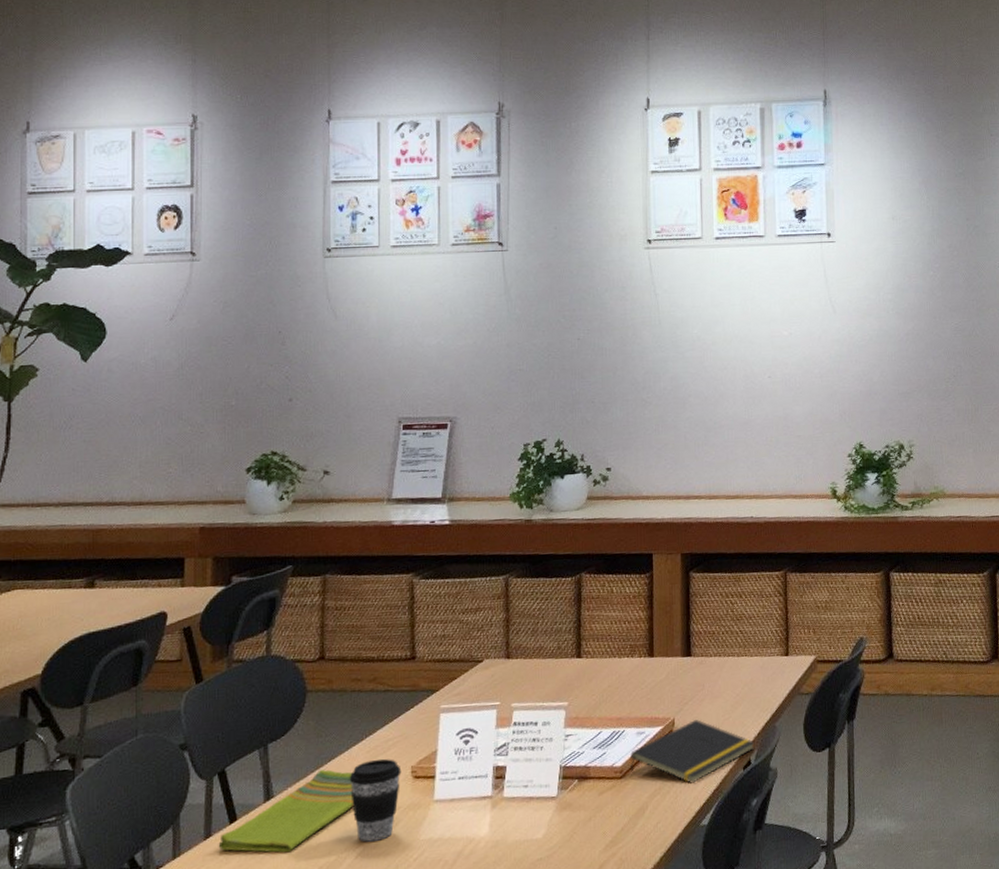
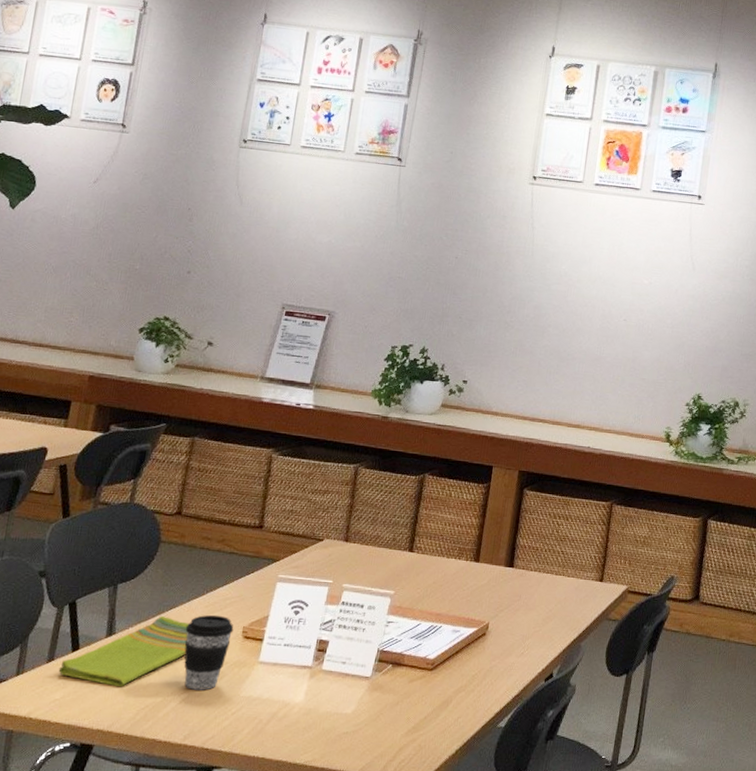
notepad: present [629,720,755,783] -> none [440,627,560,686]

